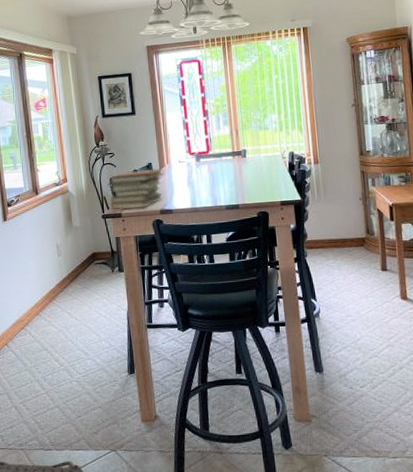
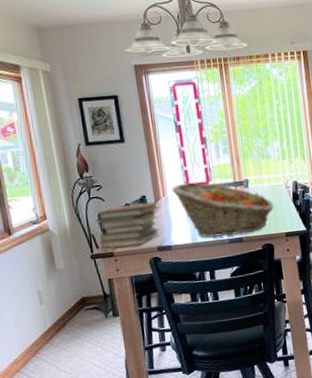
fruit basket: none [175,151,270,203] -> present [172,181,274,237]

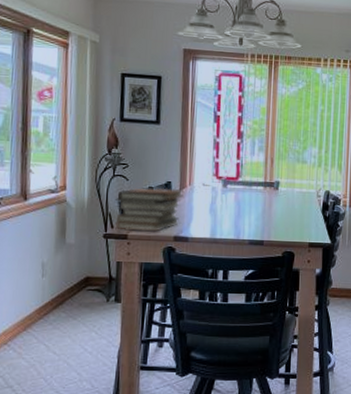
fruit basket: present [172,181,274,237] -> none [199,175,301,237]

